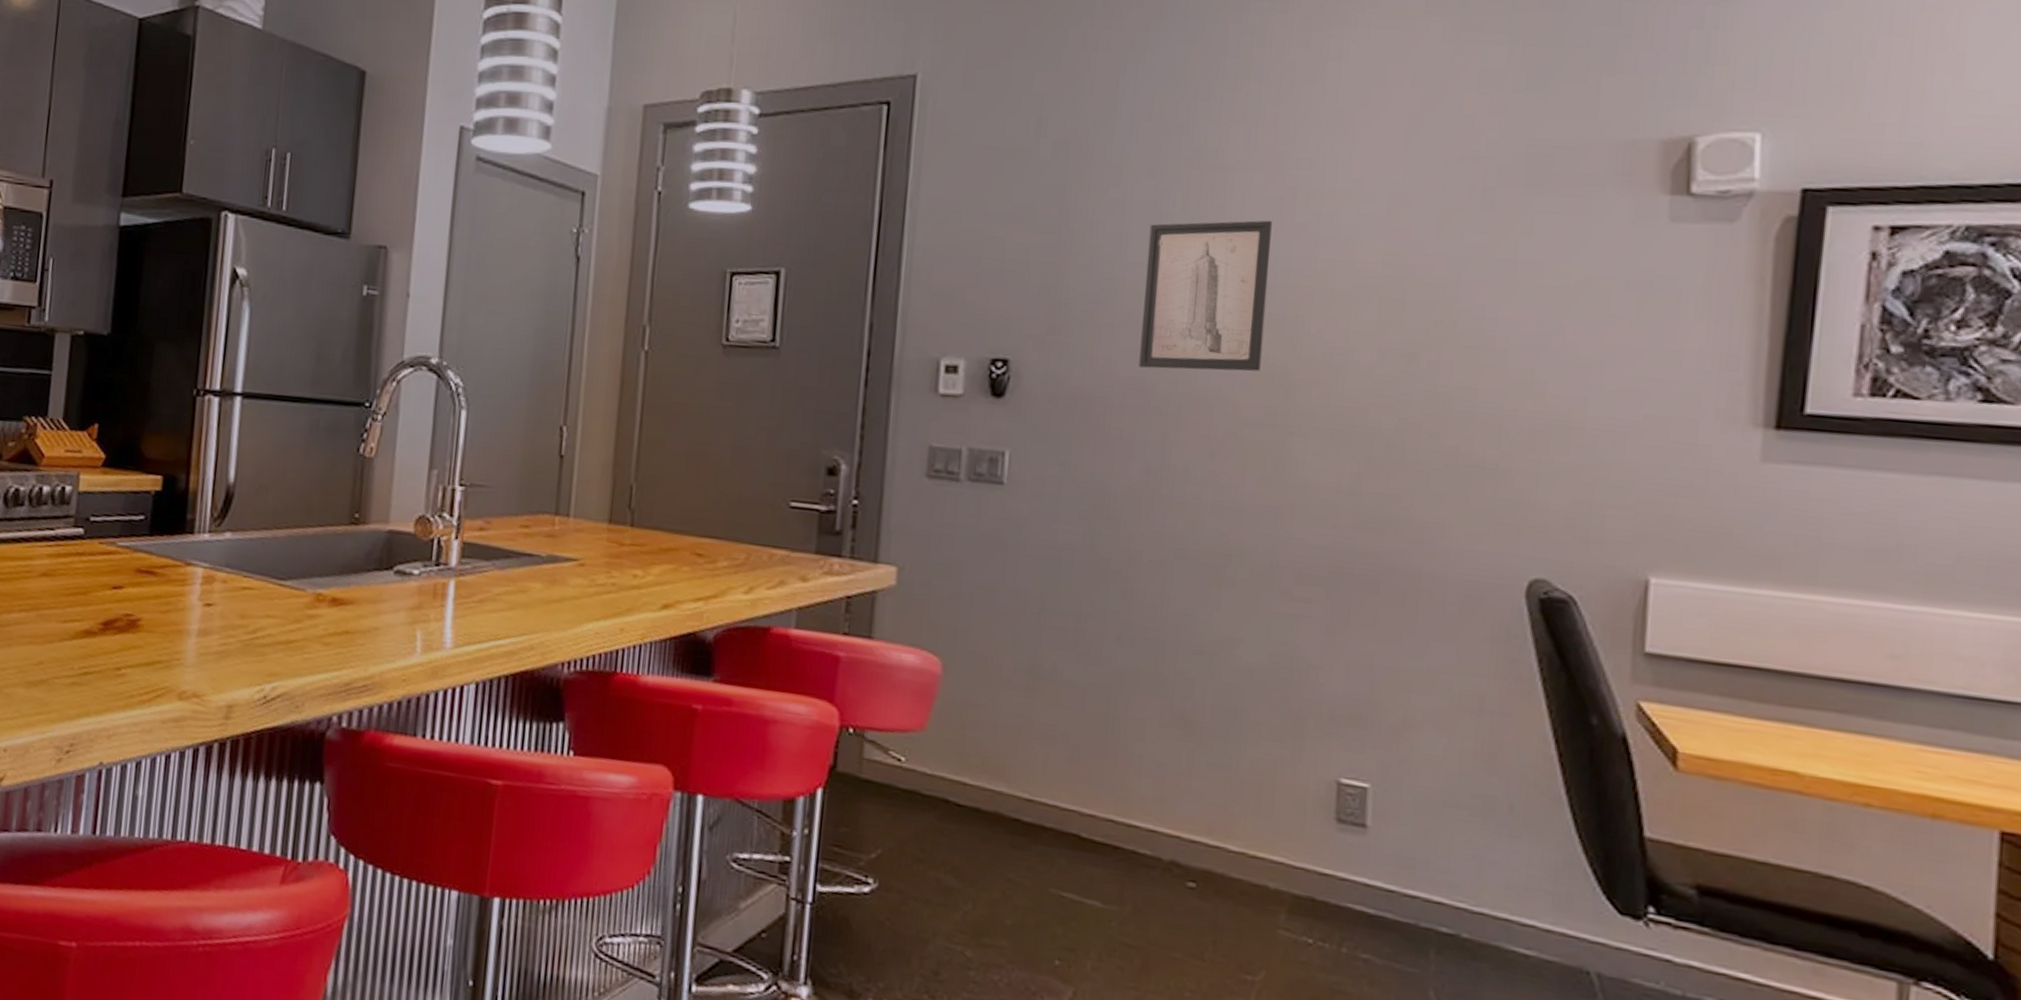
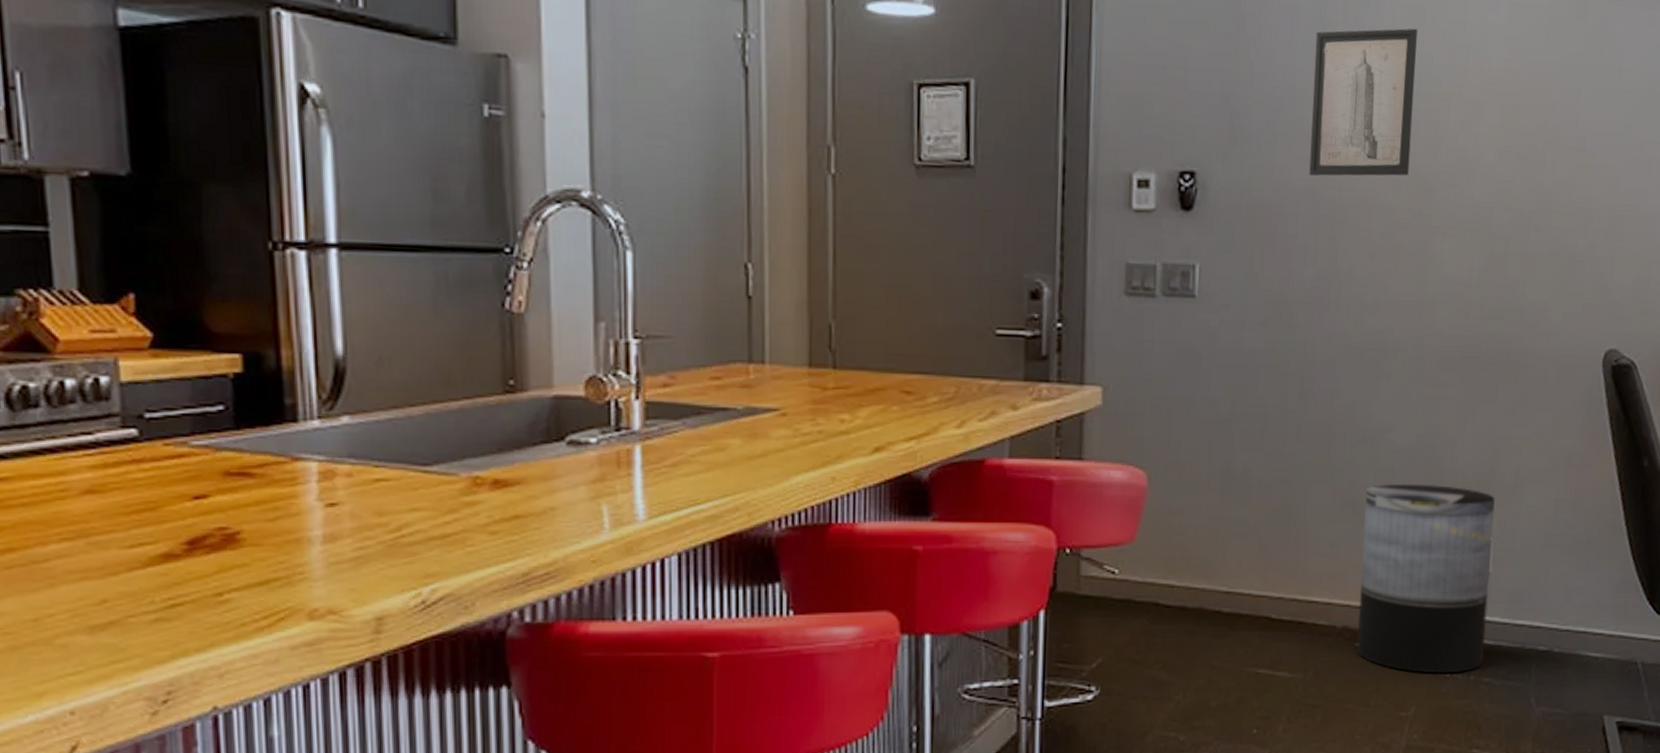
trash can: none [1188,704,1375,942] -> present [1357,483,1495,674]

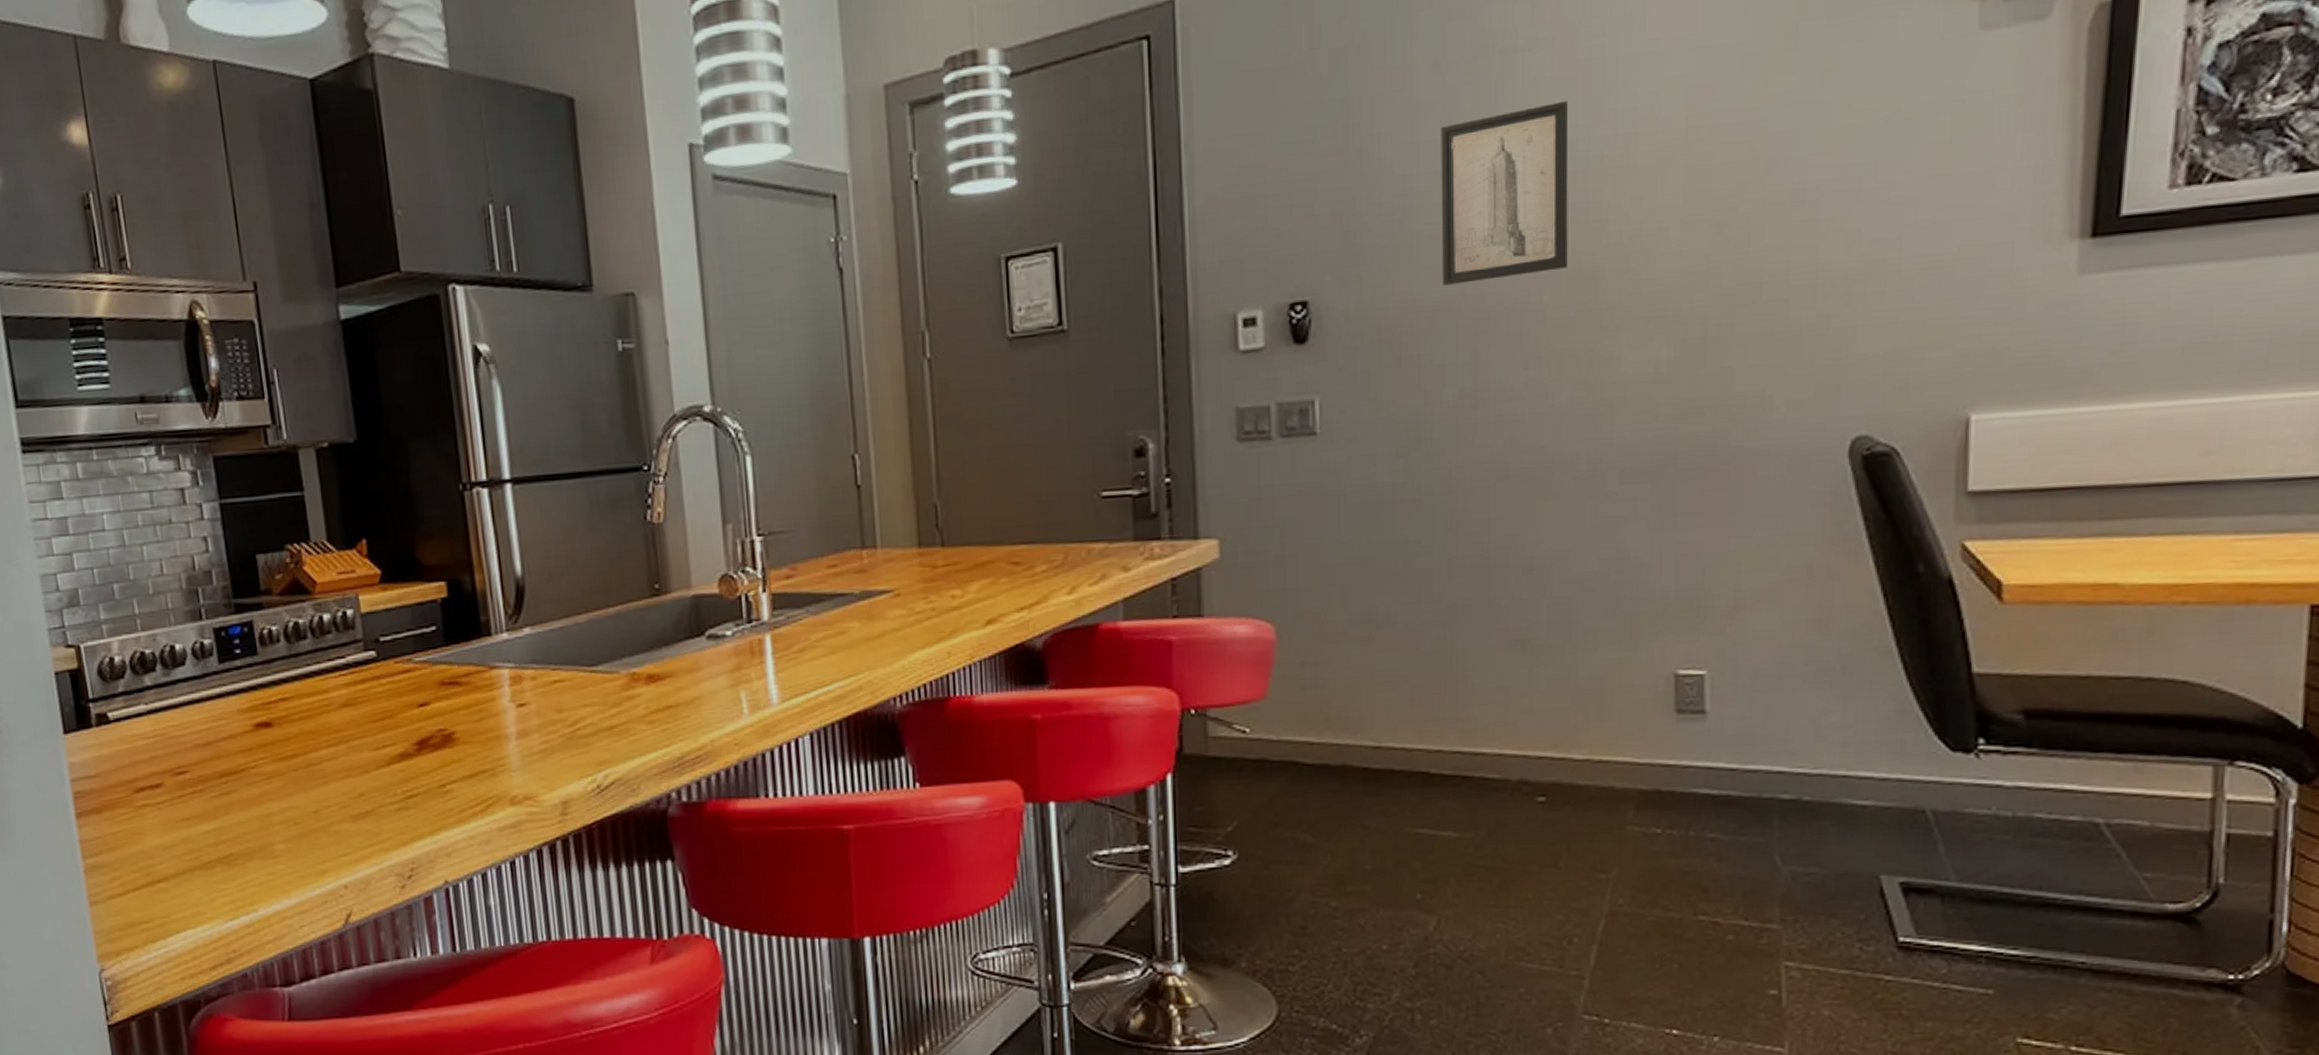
trash can: present [1357,483,1495,674] -> none [1536,614,1709,830]

